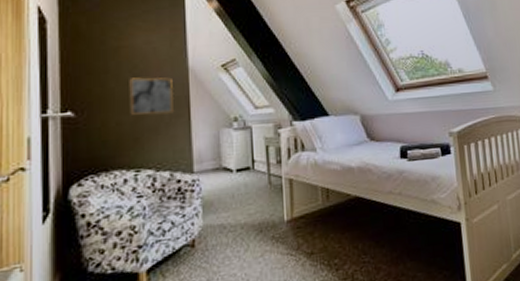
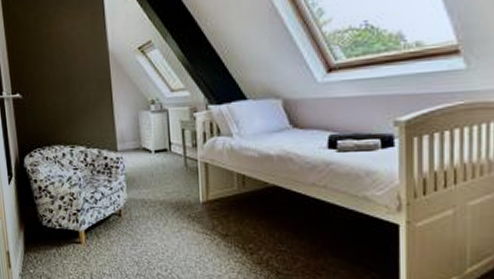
wall art: present [129,77,173,115] -> none [60,61,98,97]

